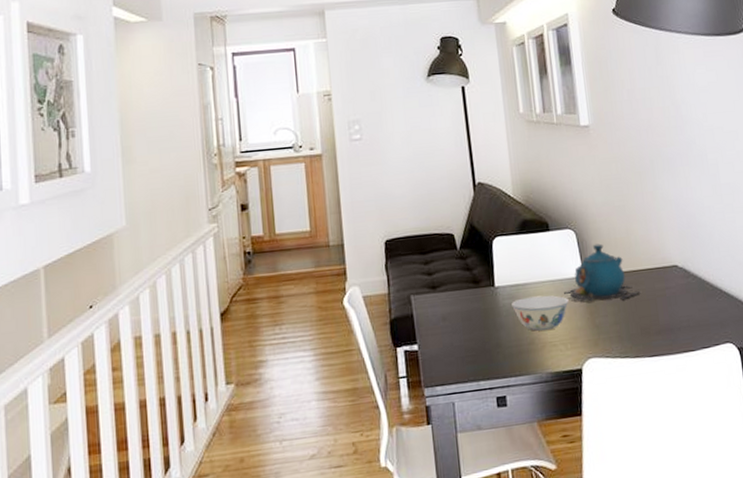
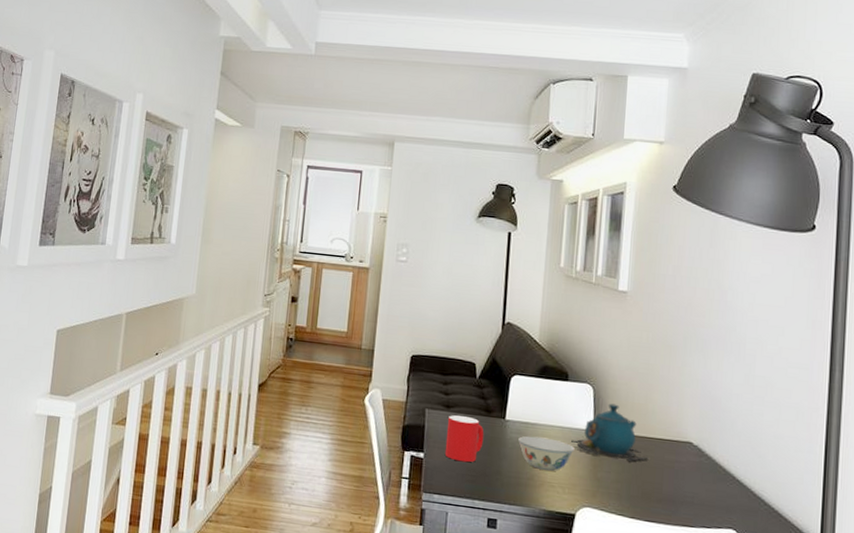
cup: none [436,293,477,344] -> present [444,415,484,463]

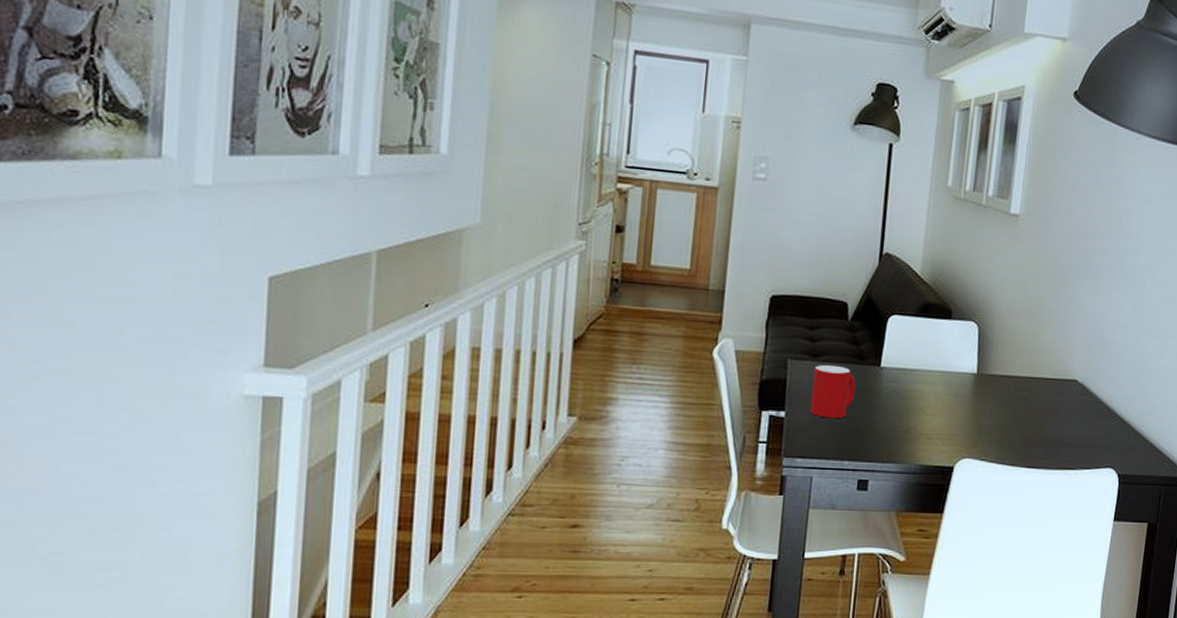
bowl: present [518,435,575,471] -> none [894,384,956,421]
teapot: present [571,403,649,461] -> none [952,342,1033,405]

